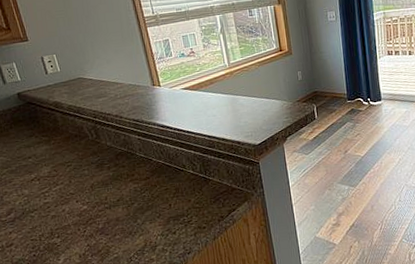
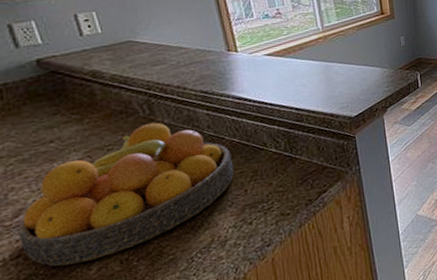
fruit bowl: none [10,145,161,255] -> present [18,122,235,267]

